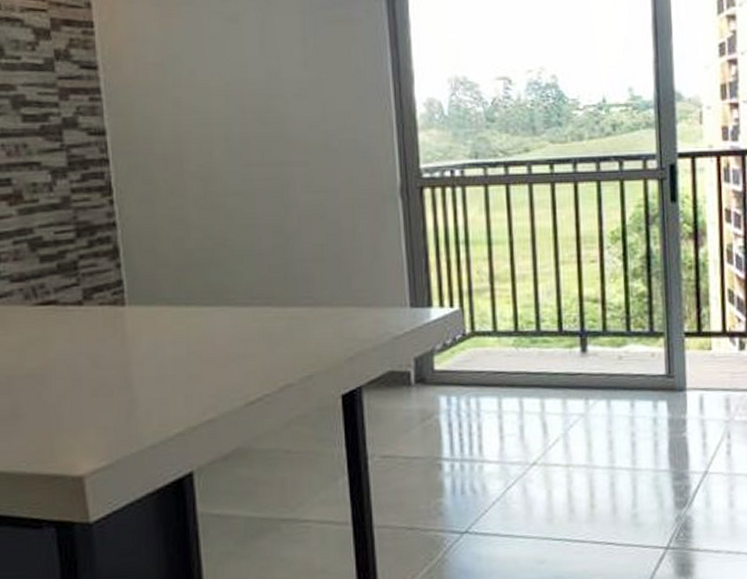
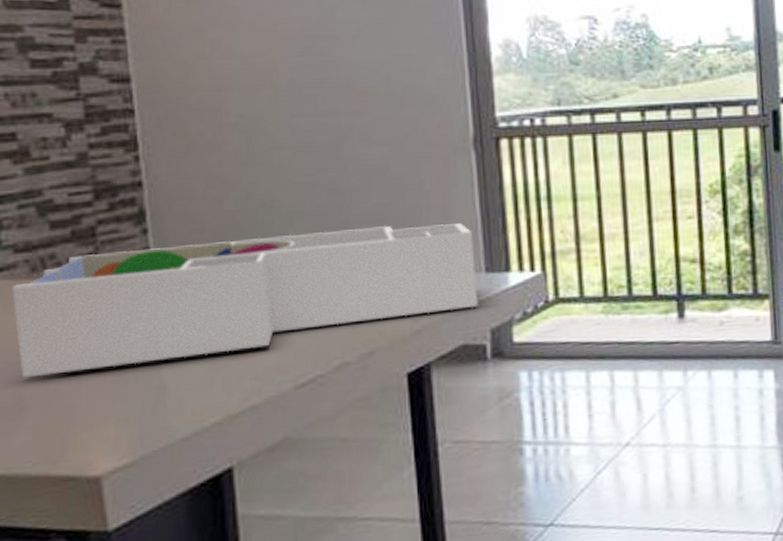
desk organizer: none [9,262,404,390] -> present [12,222,478,378]

